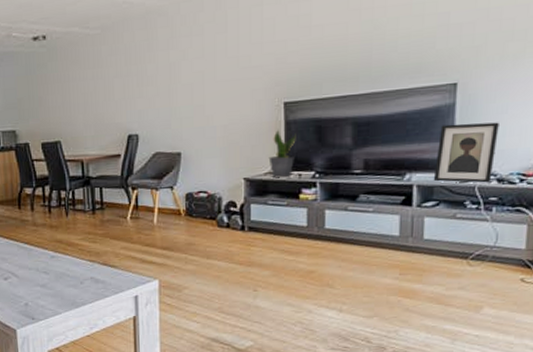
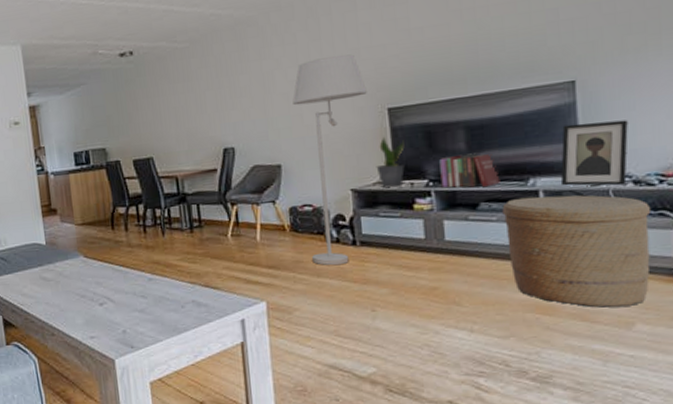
floor lamp: none [196,48,266,249] -> present [292,54,367,266]
books: none [326,148,380,181] -> present [439,152,501,188]
basket: none [379,190,510,293] -> present [502,195,652,308]

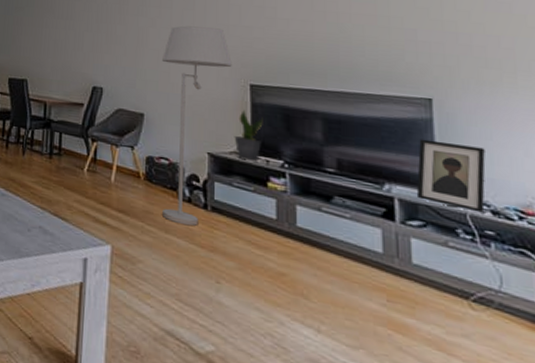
books: present [439,152,501,188] -> none [296,143,356,183]
basket: present [502,195,652,308] -> none [356,200,512,347]

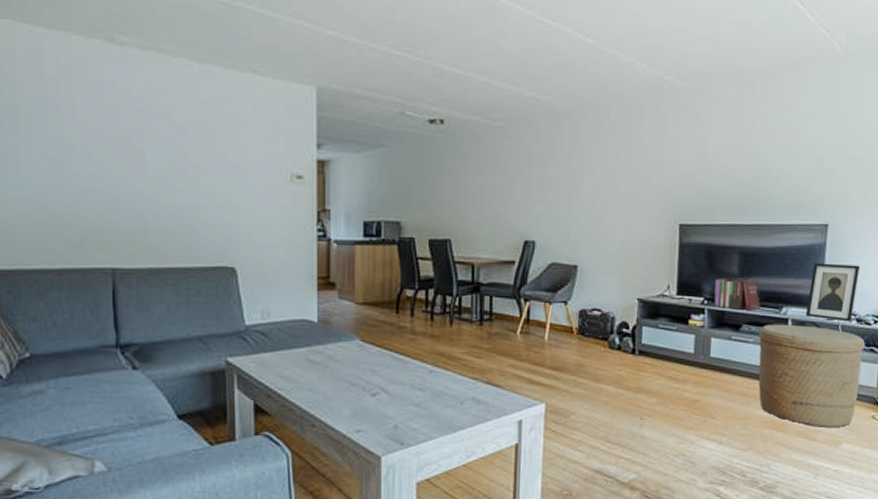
floor lamp: present [162,26,232,227] -> none [594,163,664,372]
potted plant: present [234,109,263,162] -> none [662,251,689,302]
books: none [296,143,356,183] -> present [714,277,761,311]
basket: none [356,200,512,347] -> present [758,324,866,427]

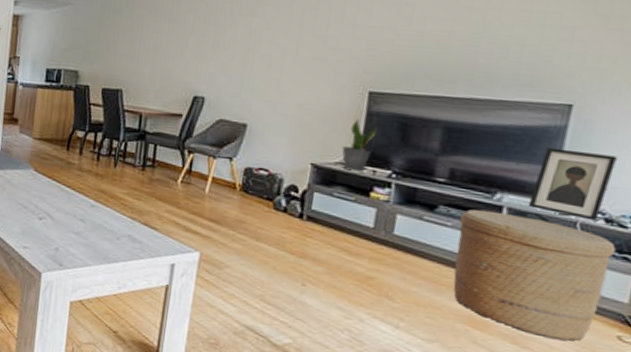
potted plant: none [662,251,689,302] -> present [342,118,377,172]
books: present [714,277,761,311] -> none [403,152,467,192]

